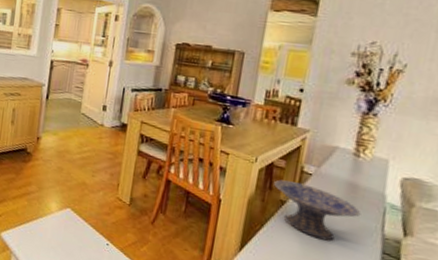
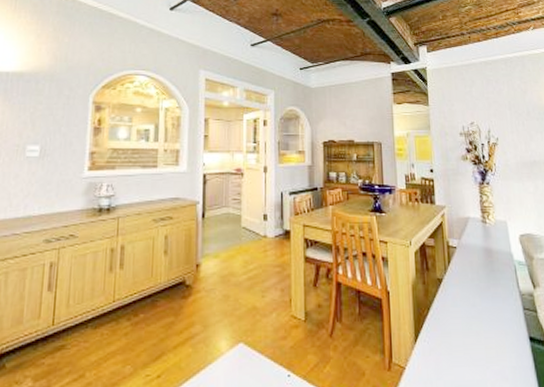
decorative bowl: present [273,179,361,241] -> none [428,258,500,310]

